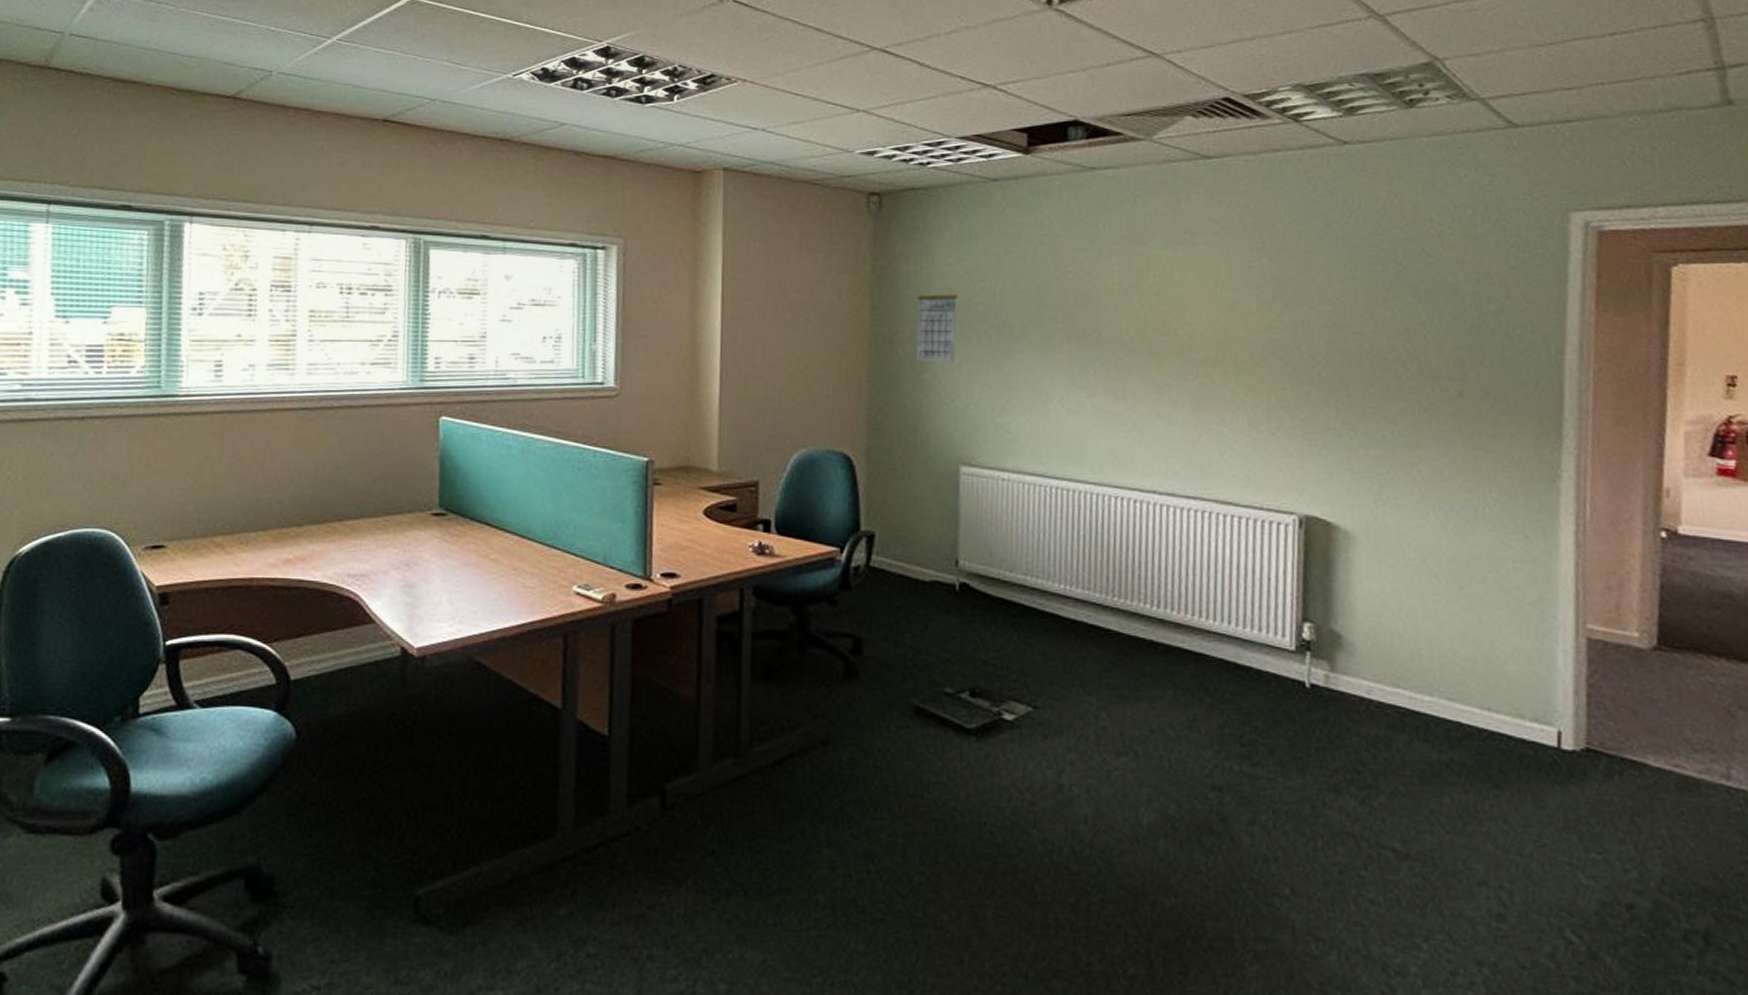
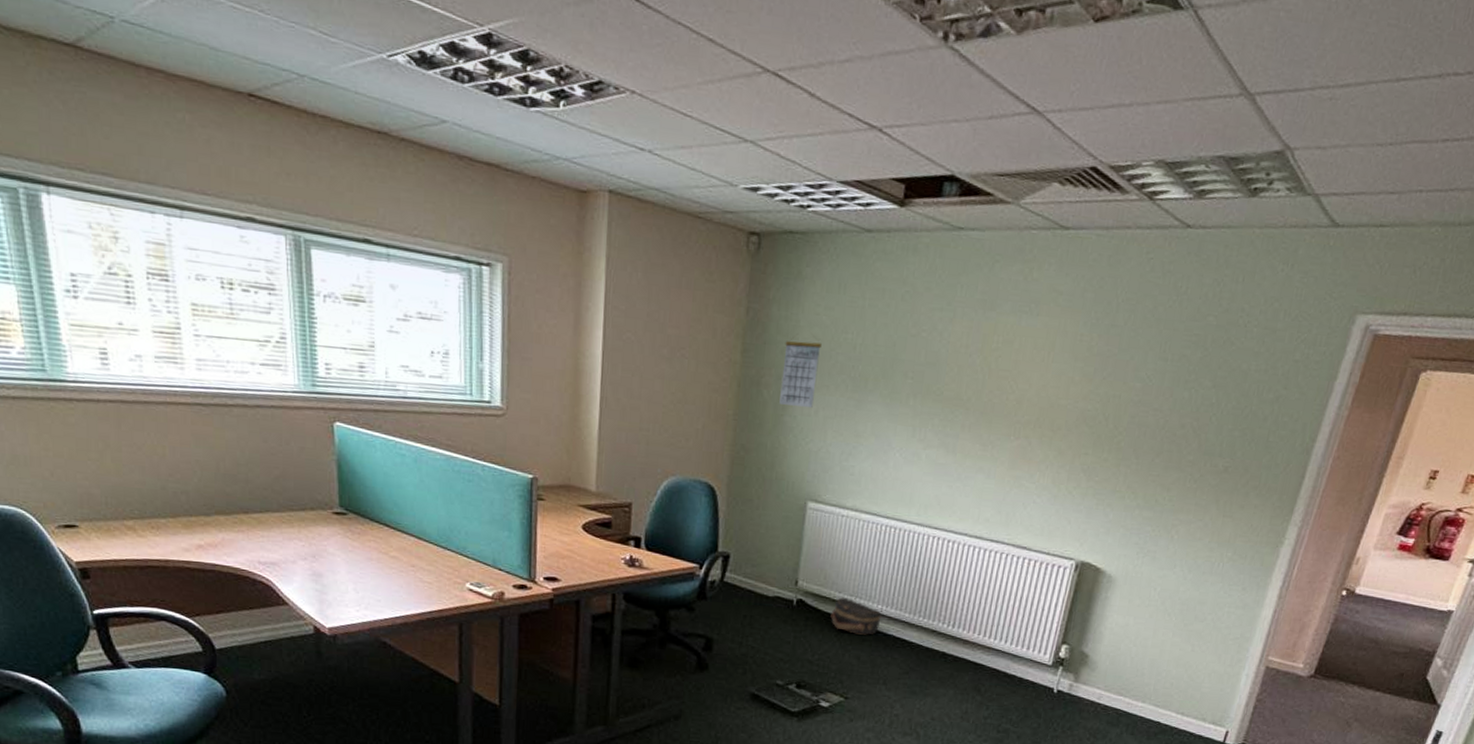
hat box: none [1003,577,1066,623] -> present [830,597,882,635]

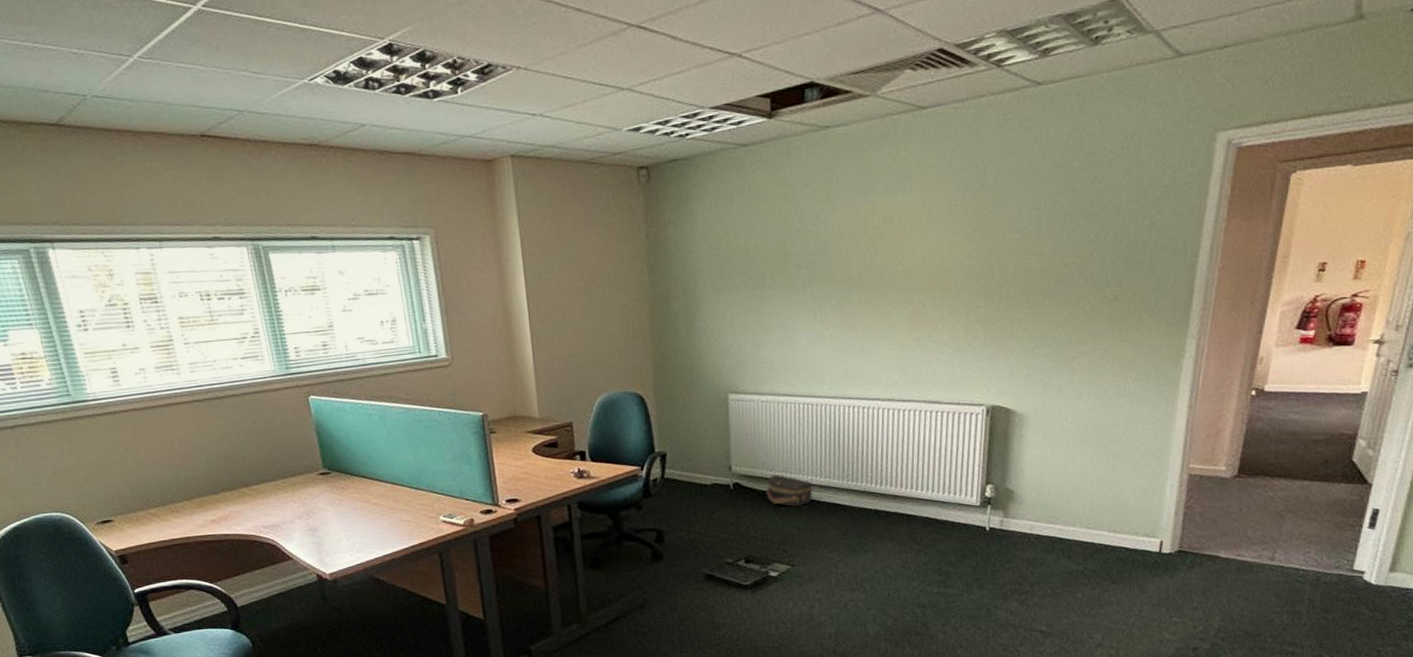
calendar: present [779,333,822,409] -> none [685,247,719,312]

